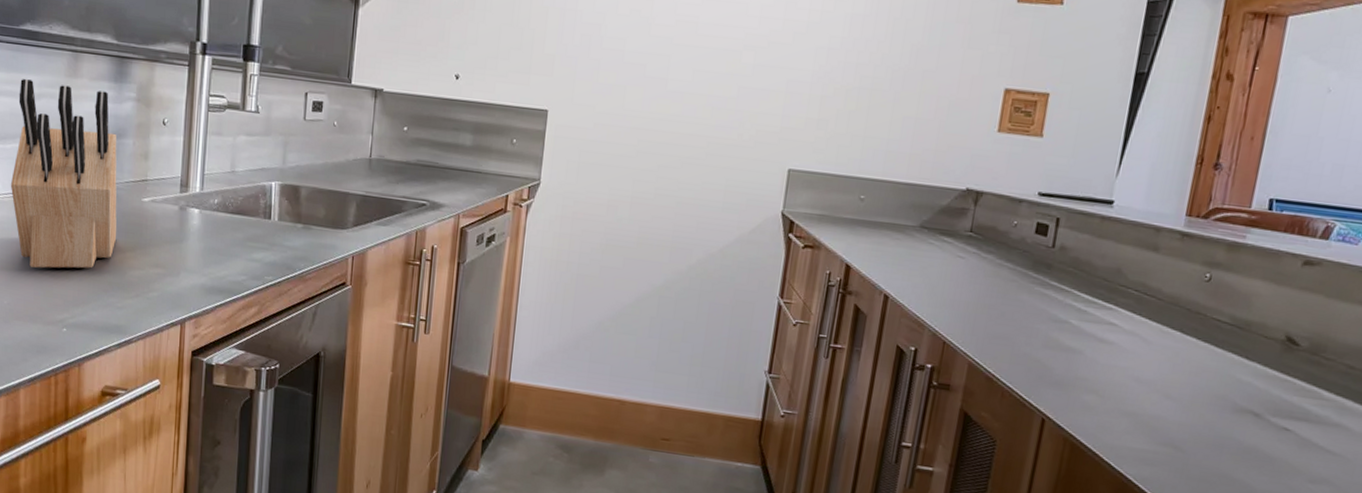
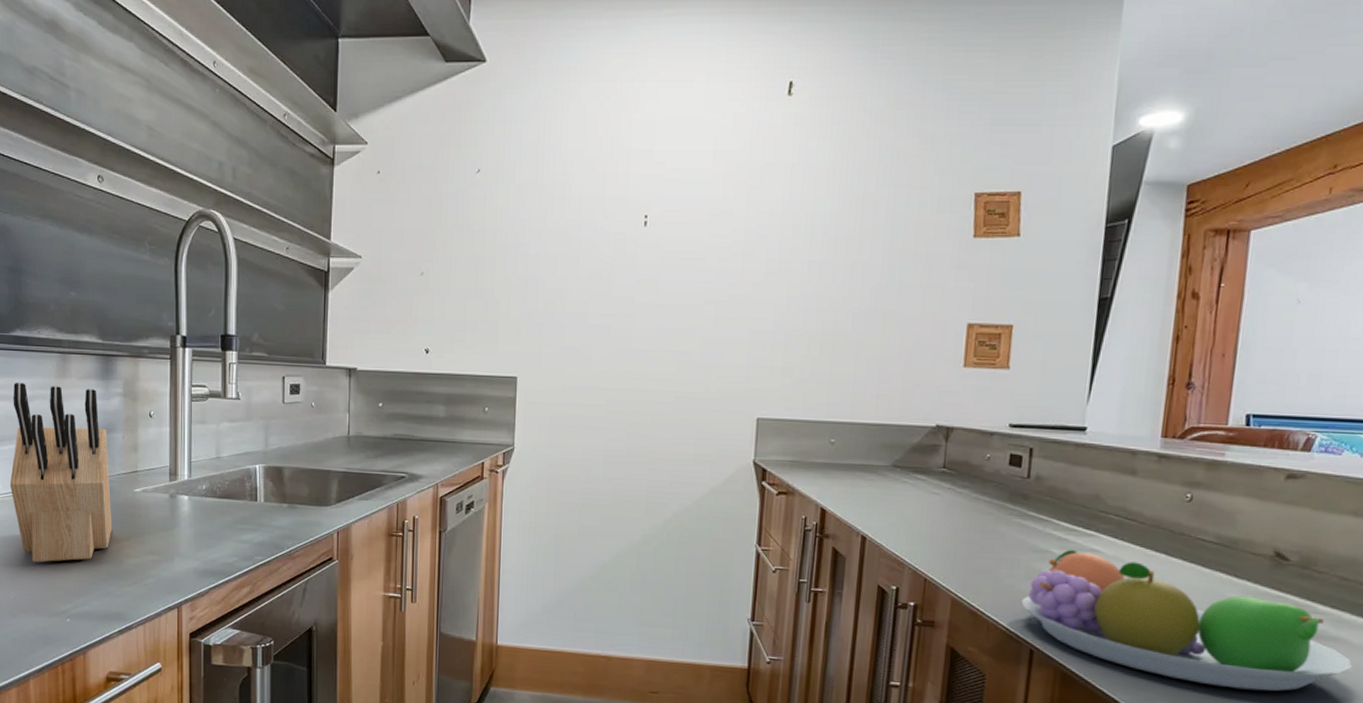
fruit bowl: none [1037,321,1351,474] -> present [1021,549,1352,691]

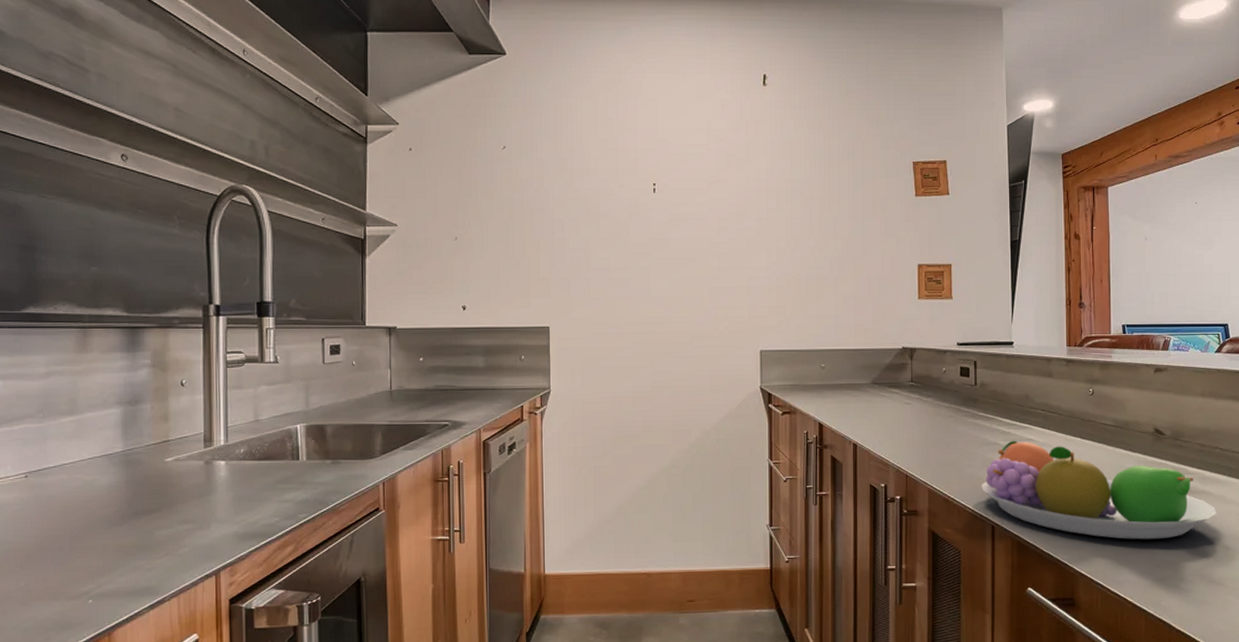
knife block: present [9,383,112,563] -> none [20,360,141,545]

